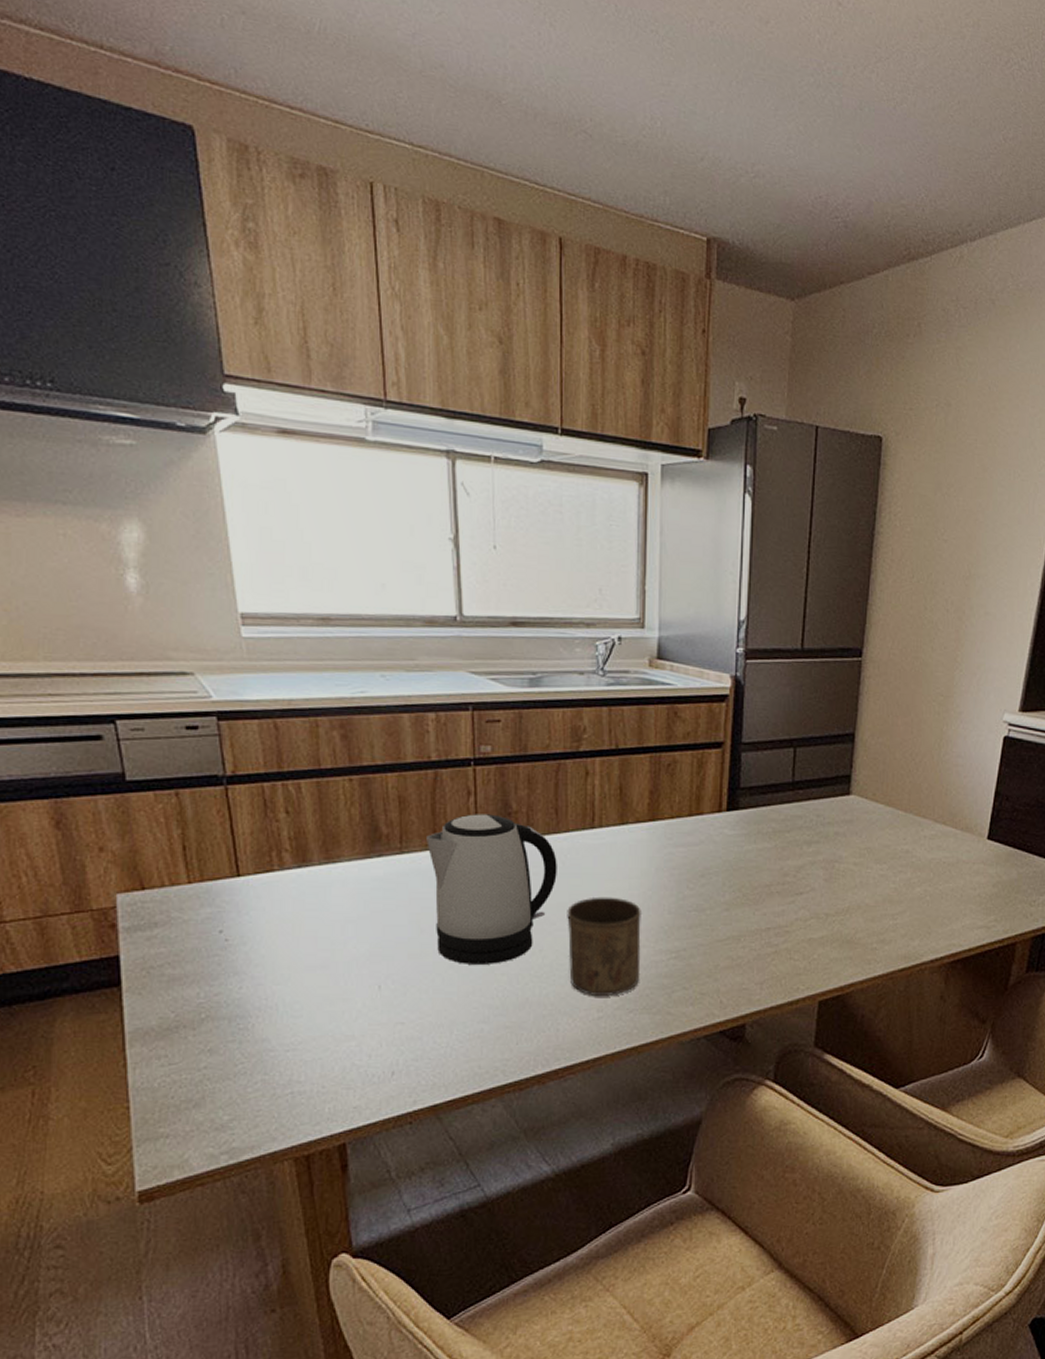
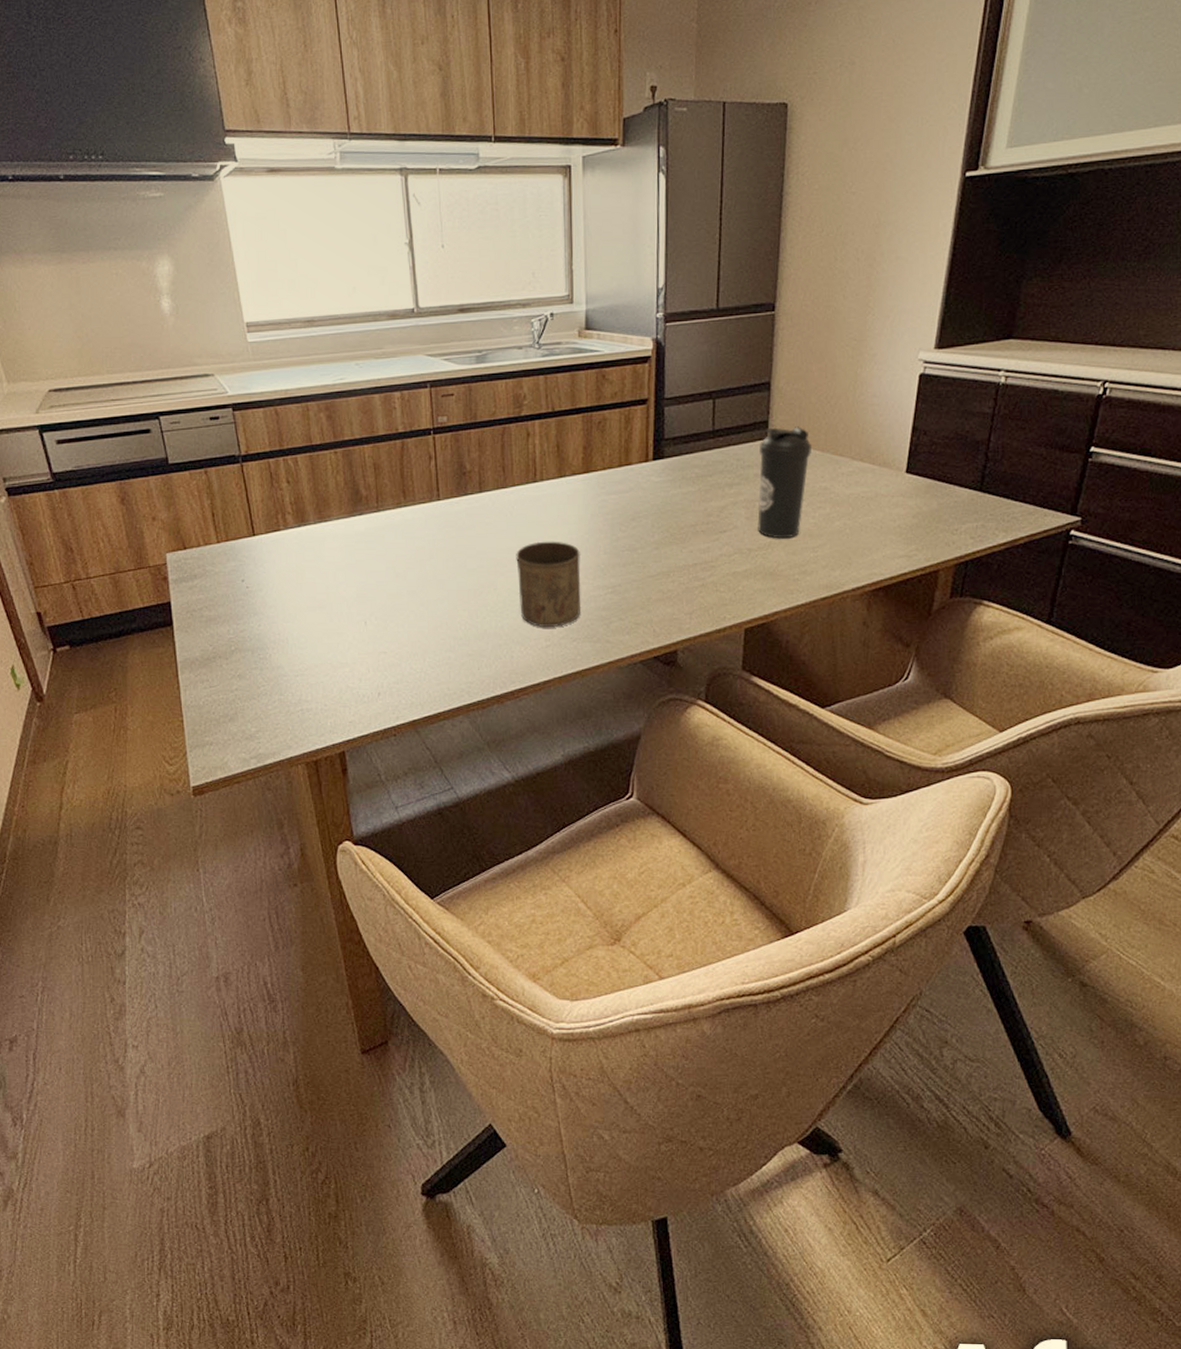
kettle: present [426,814,557,964] -> none [398,474,506,602]
water bottle: none [836,783,896,904] -> present [757,426,813,539]

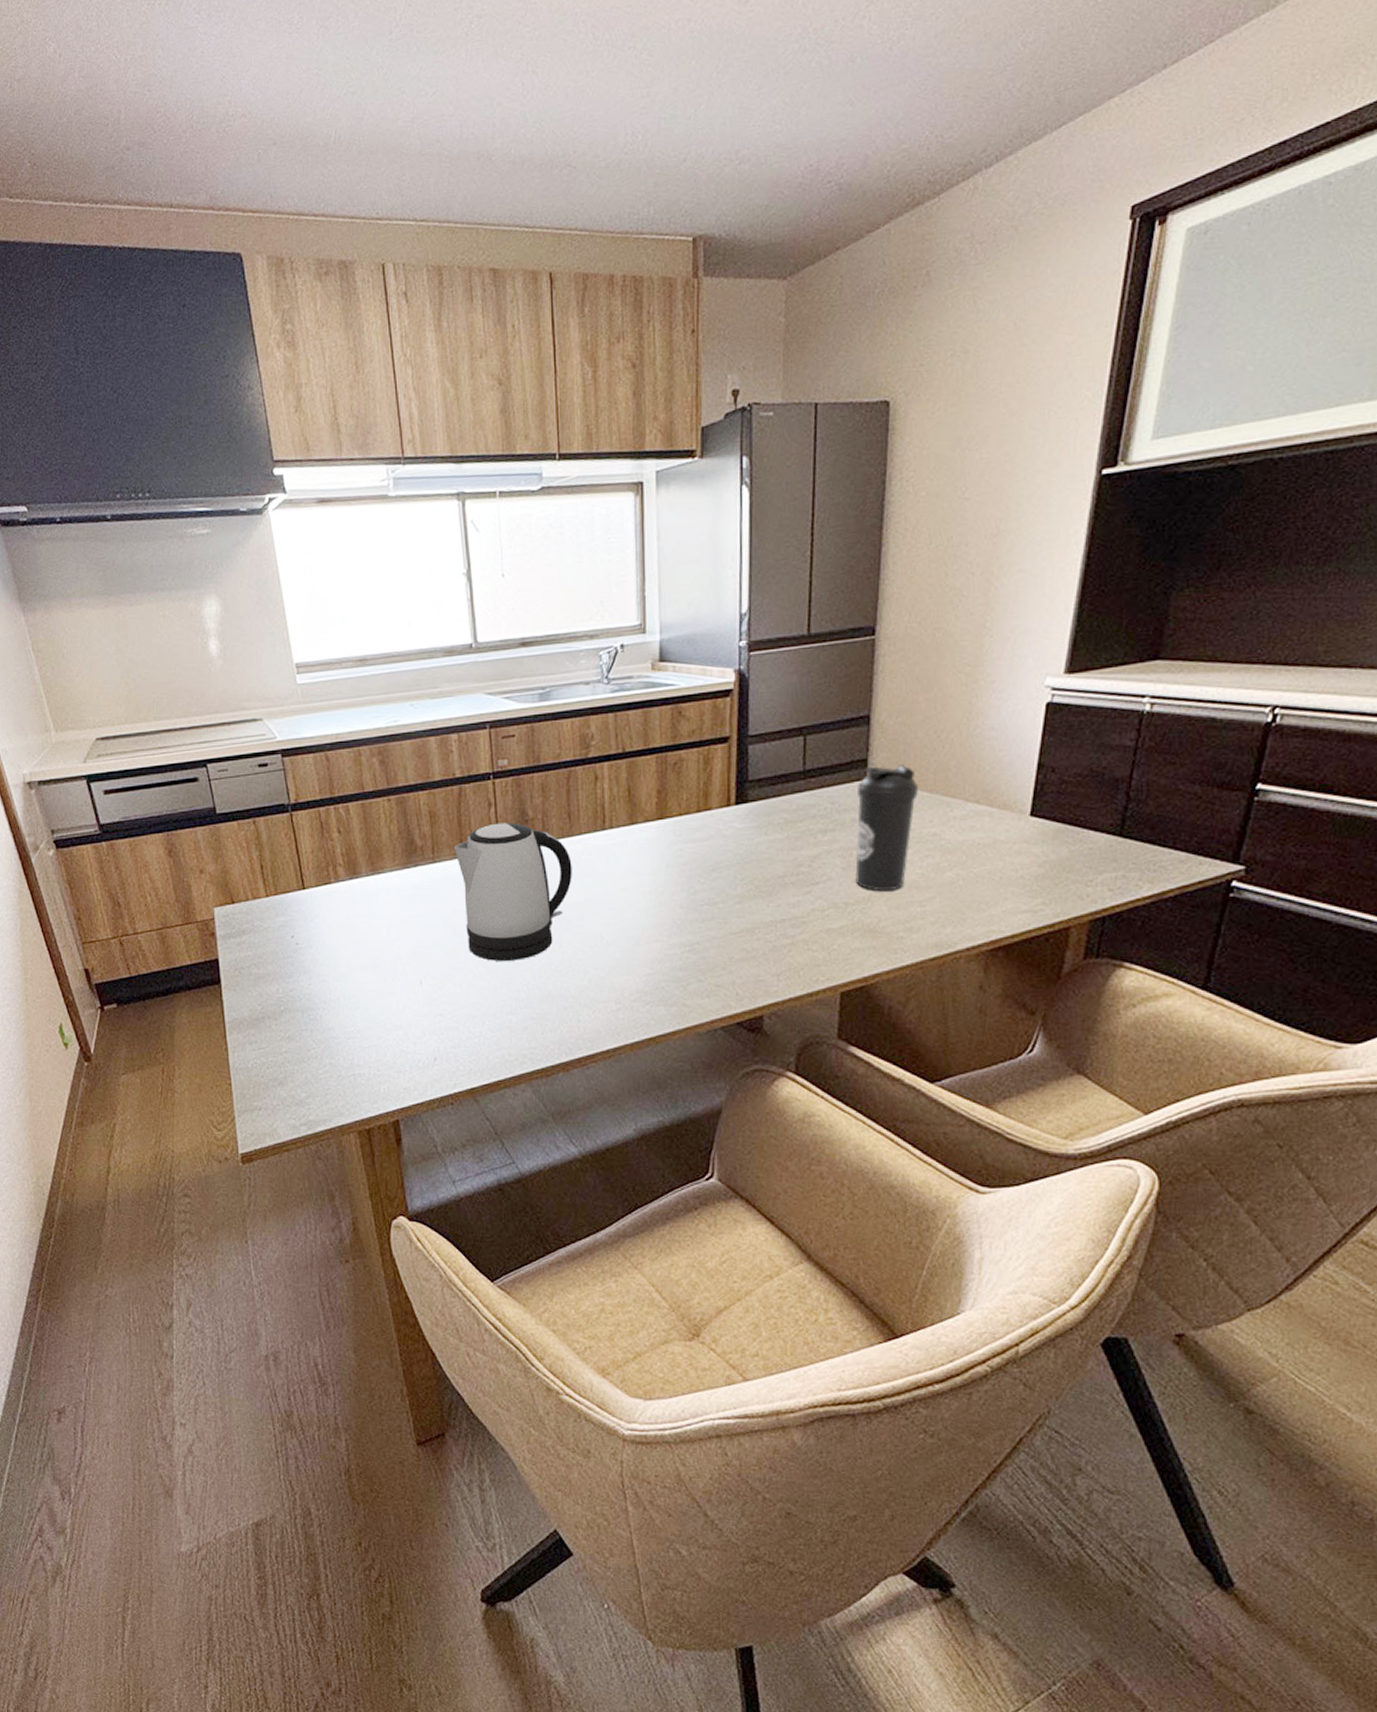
kettle: none [398,474,506,602] -> present [455,822,572,961]
cup: present [516,541,581,627] -> none [583,894,655,988]

